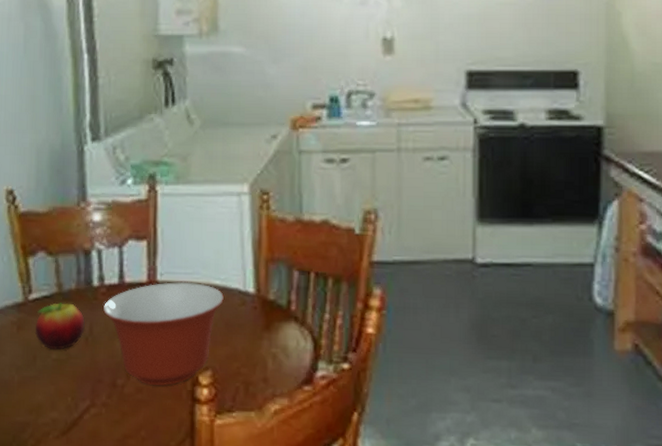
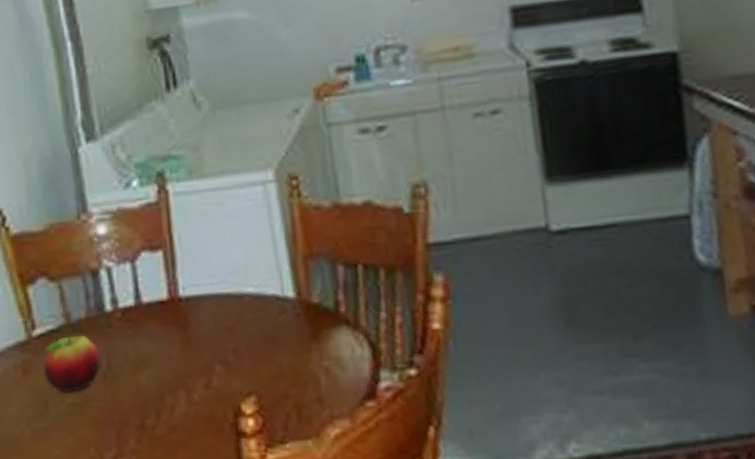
mixing bowl: present [102,281,224,386] -> none [119,293,260,423]

